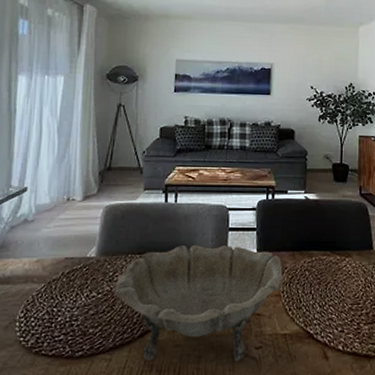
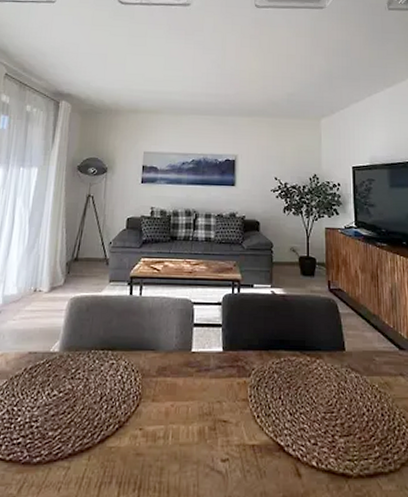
decorative bowl: present [114,244,283,362] -> none [76,341,251,476]

